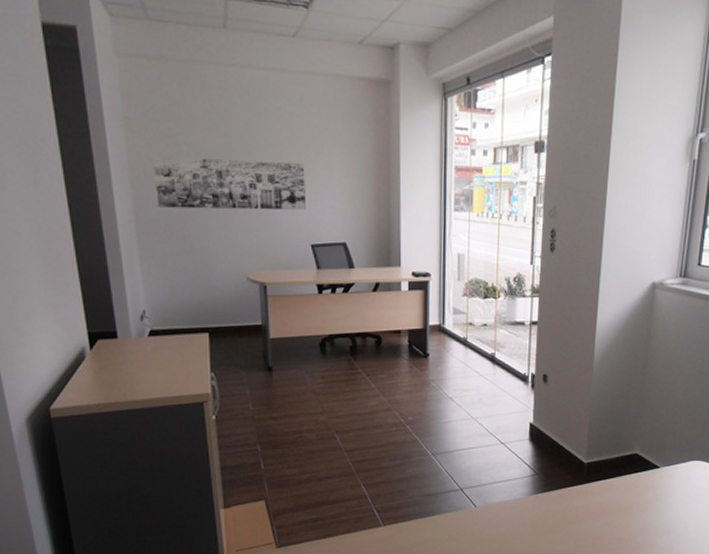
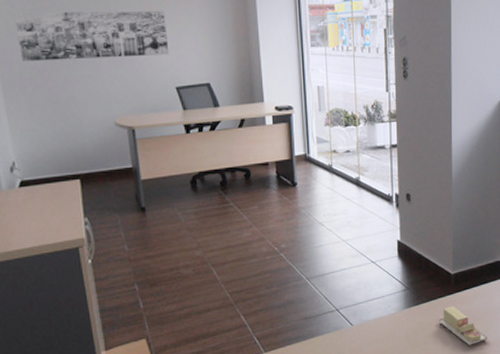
sticky notes: none [565,496,618,539] -> present [437,305,488,345]

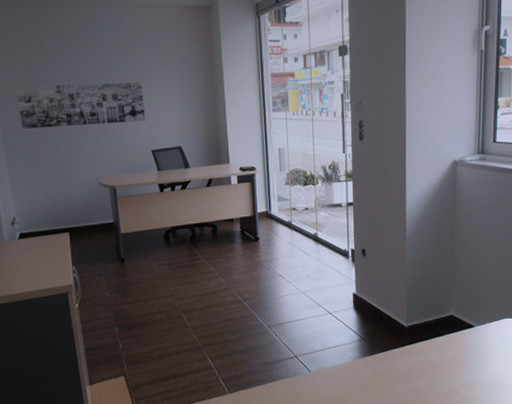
sticky notes: present [437,305,488,345] -> none [391,357,441,395]

